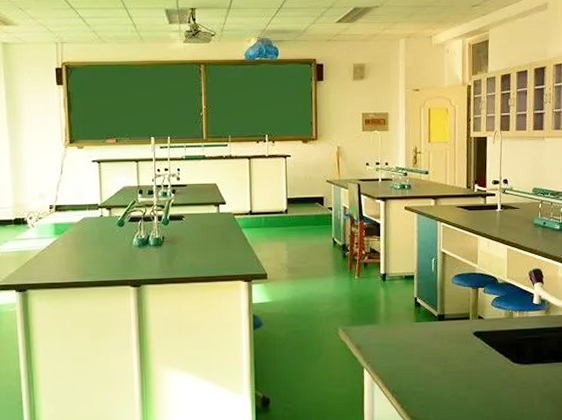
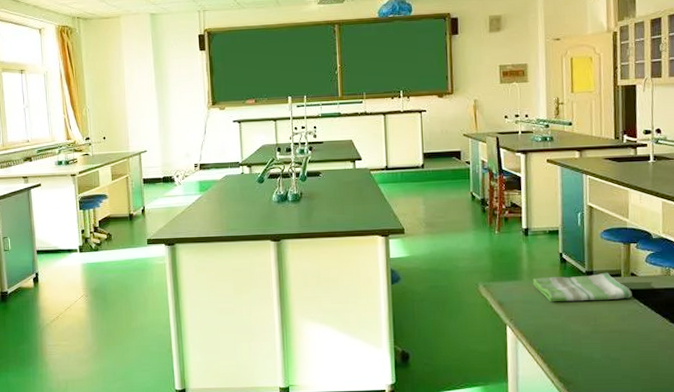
dish towel: none [389,315,479,345] -> present [533,272,632,302]

